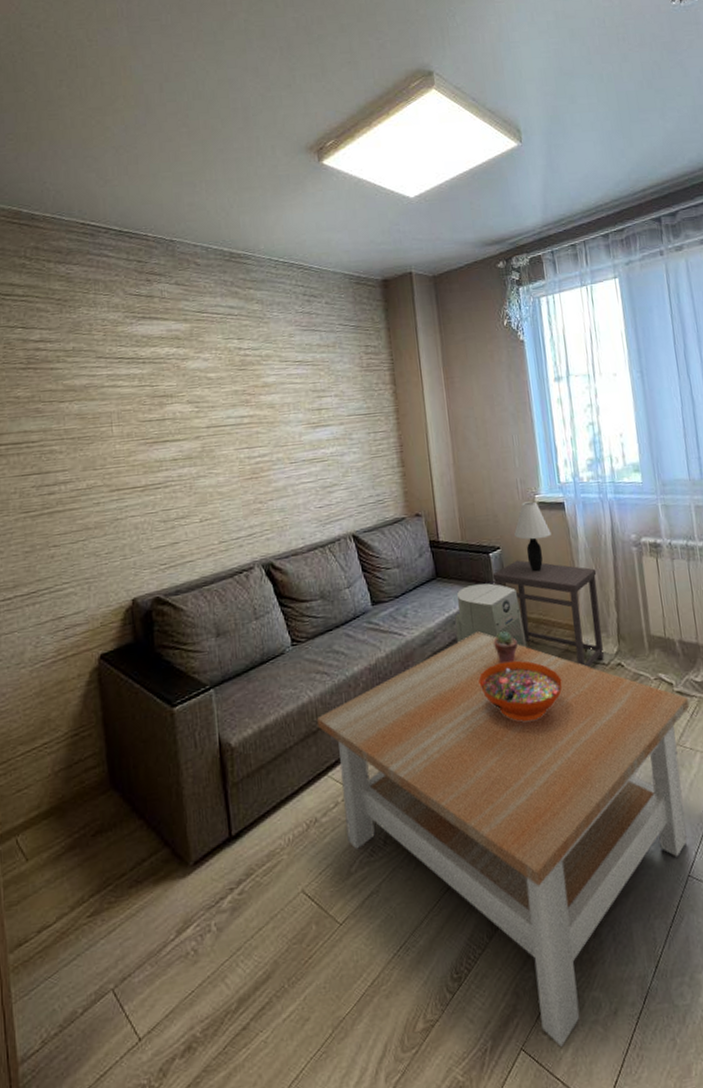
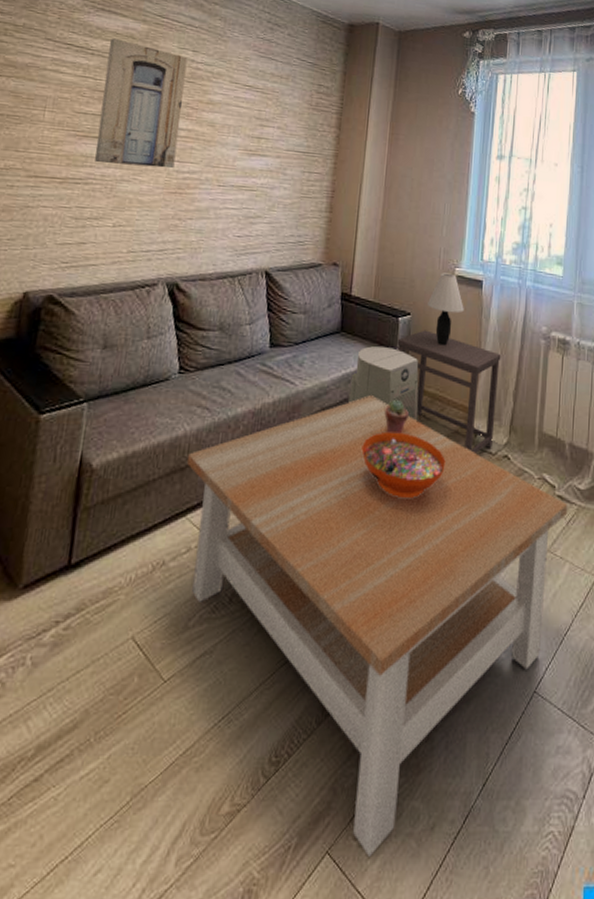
wall art: none [157,342,245,465] -> present [95,38,188,169]

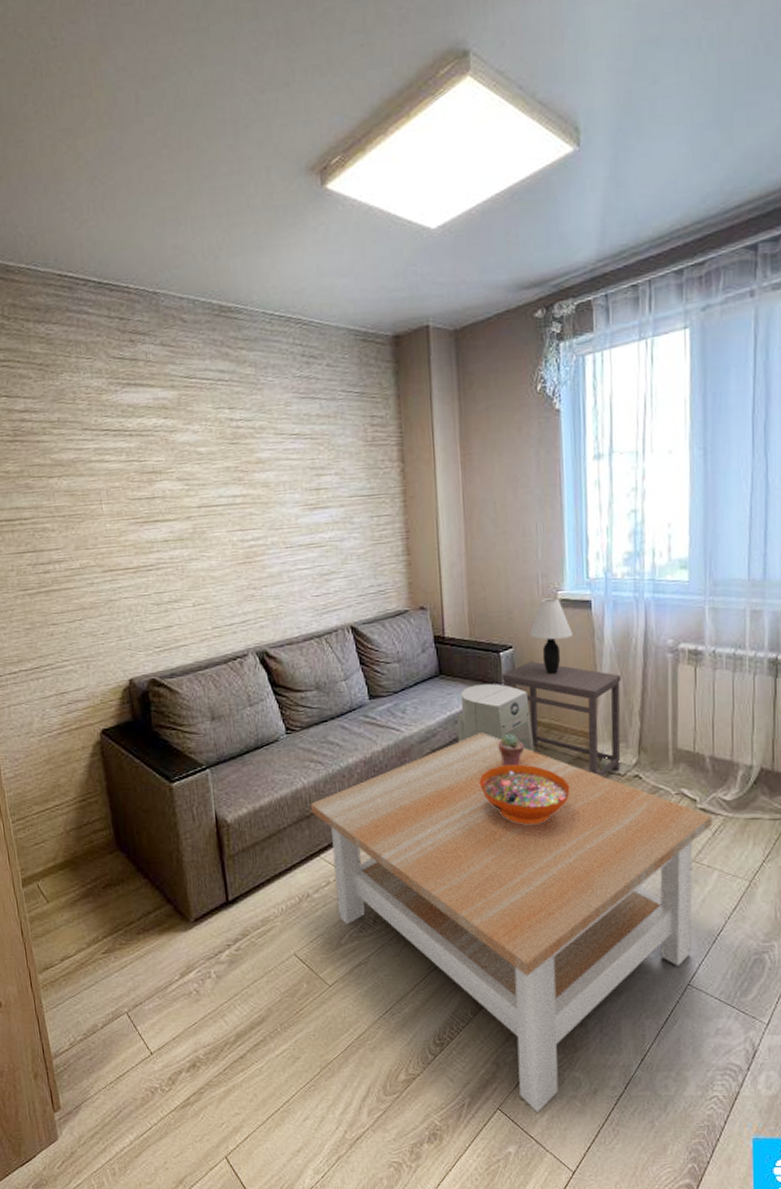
wall art: present [95,38,188,169] -> none [143,412,238,547]

